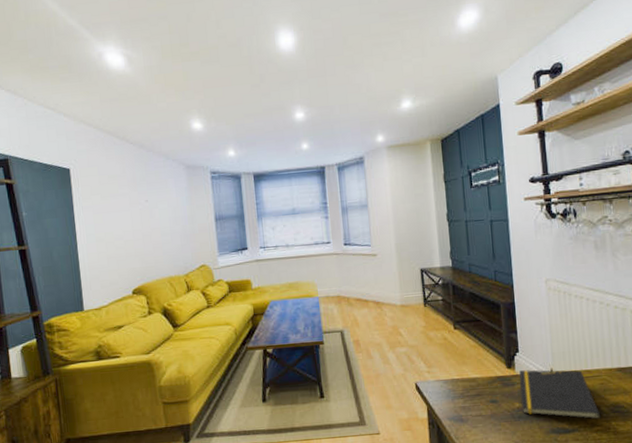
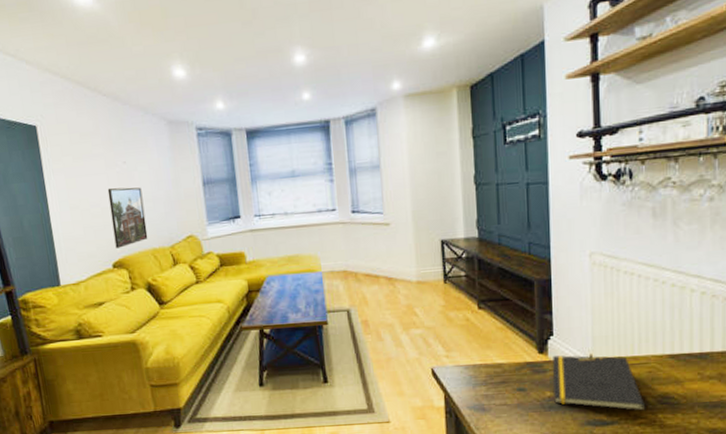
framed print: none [130,222,165,277] -> present [107,187,148,249]

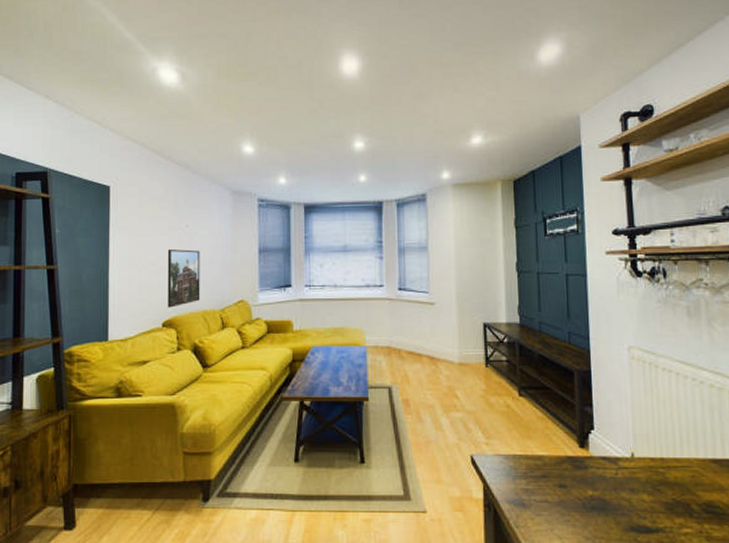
notepad: present [552,355,646,411] -> none [594,452,691,519]

